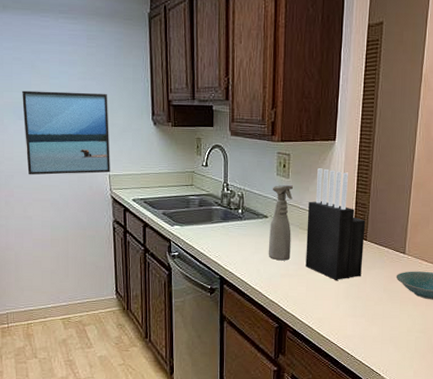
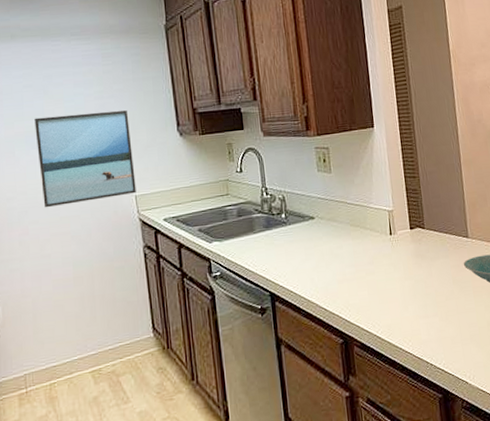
spray bottle: present [268,184,293,261] -> none [314,179,346,265]
knife block: present [306,168,366,280] -> none [356,158,426,278]

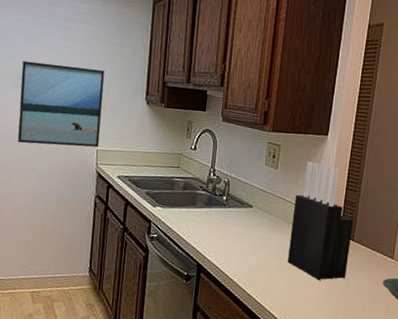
knife block: none [356,158,426,278] -> present [287,162,354,280]

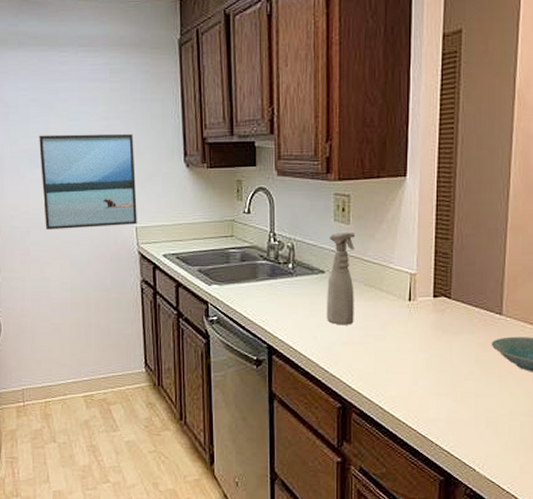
spray bottle: none [249,174,281,254] -> present [326,231,354,325]
knife block: present [287,162,354,280] -> none [373,211,449,349]

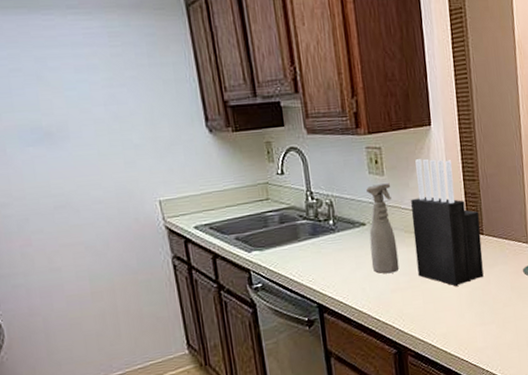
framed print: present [39,133,137,230] -> none [27,101,160,216]
knife block: none [373,211,449,349] -> present [411,159,484,286]

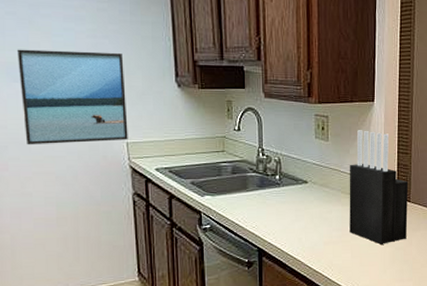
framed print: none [27,101,160,216] -> present [17,49,128,145]
spray bottle: present [365,182,400,274] -> none [309,147,333,228]

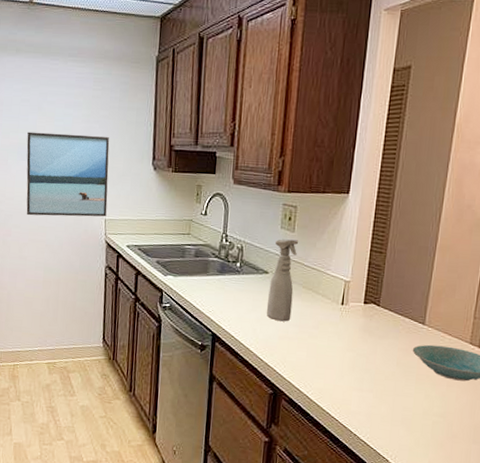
spray bottle: none [309,147,333,228] -> present [266,238,298,322]
knife block: present [349,130,408,245] -> none [307,223,380,348]

